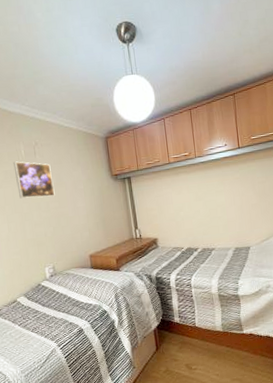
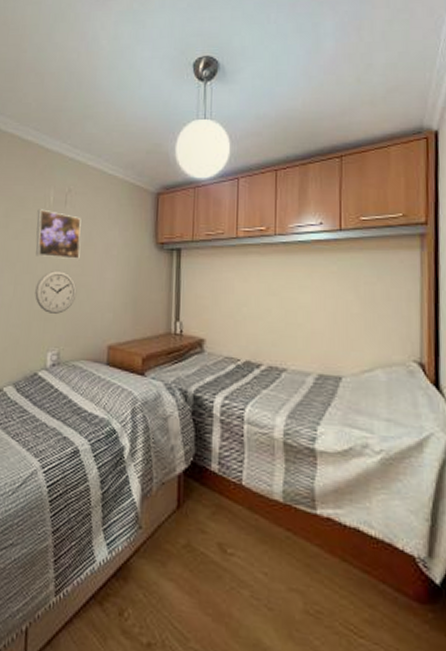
wall clock: none [25,206,59,240] -> present [35,270,77,314]

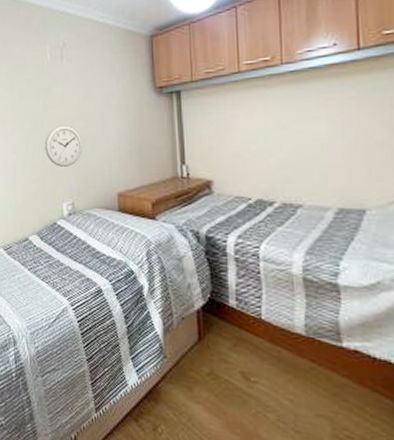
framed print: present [36,209,81,259] -> none [37,67,82,114]

